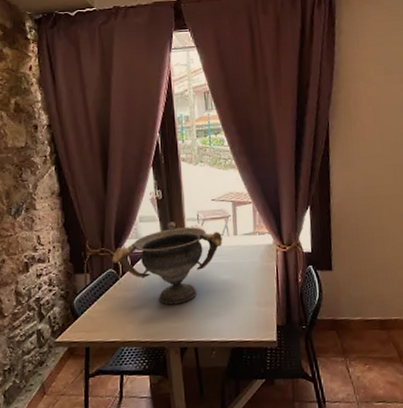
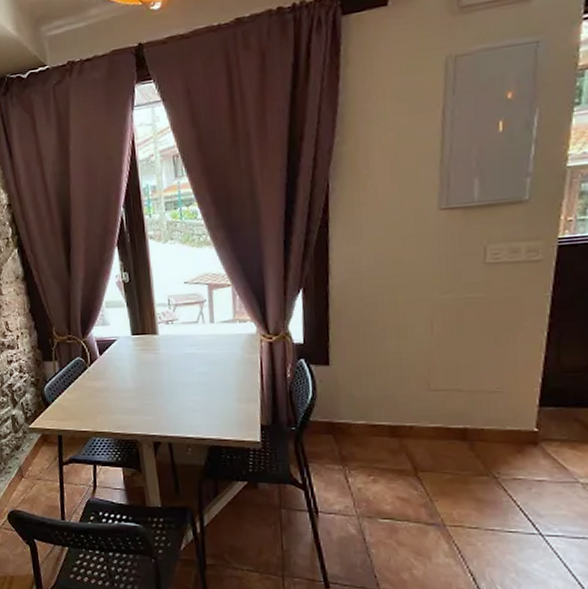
decorative bowl: present [112,222,222,305] -> none [79,307,197,397]

